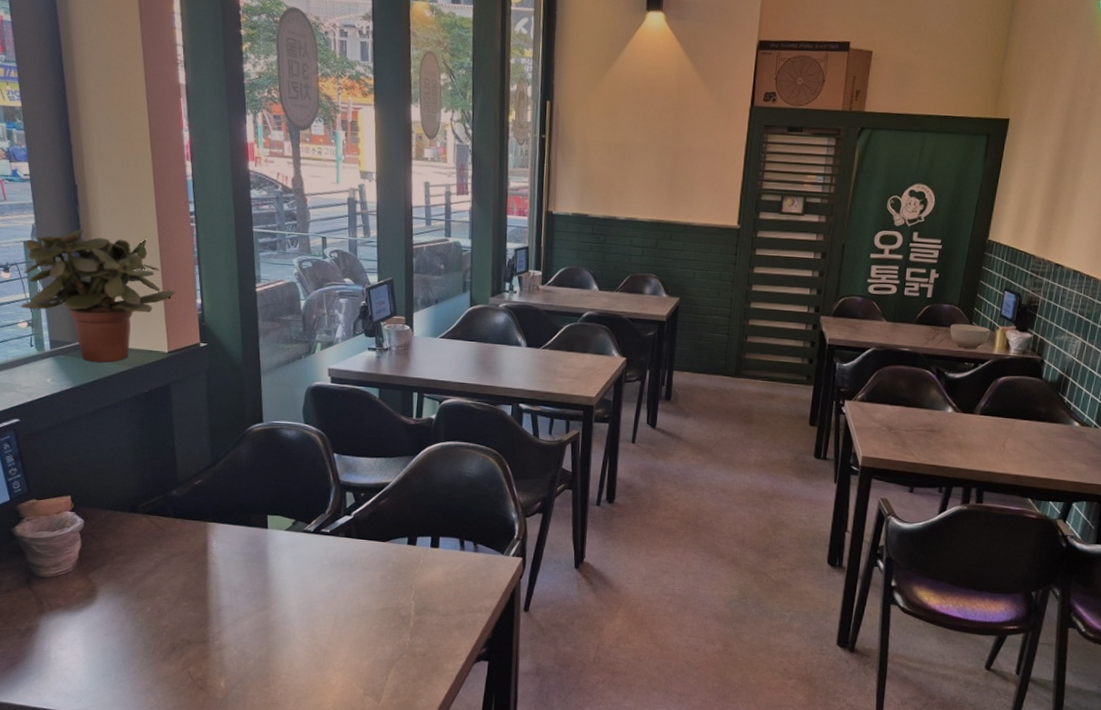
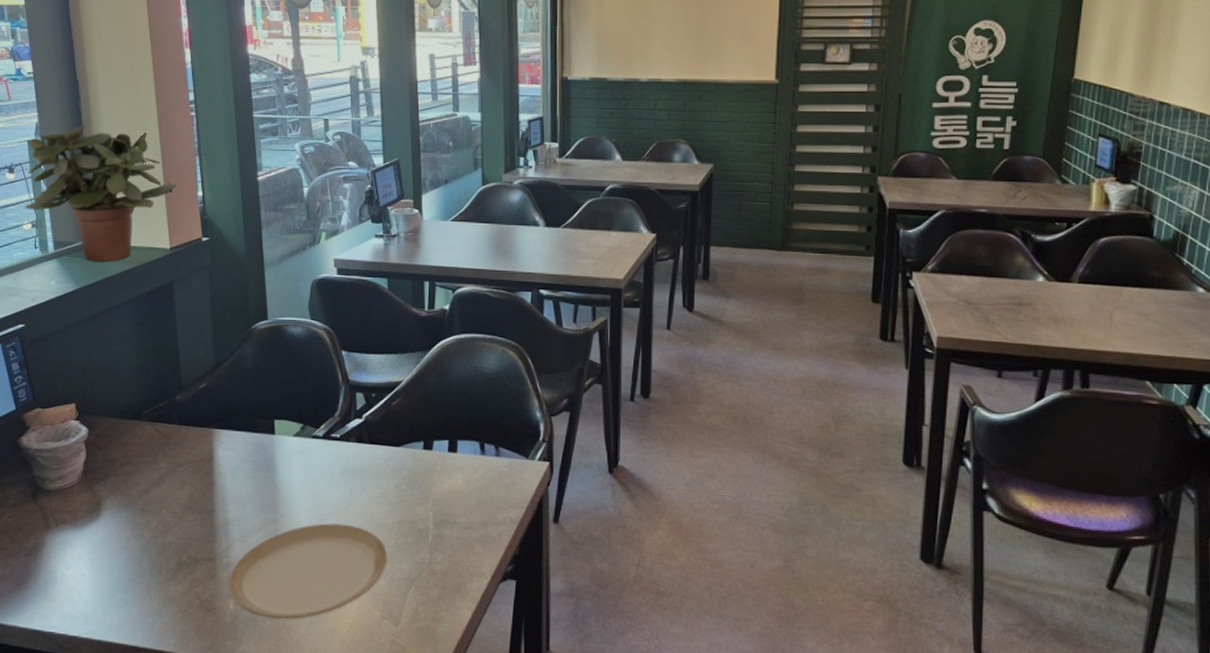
plate: none [221,609,372,696] -> present [229,522,388,619]
bowl: present [949,323,991,349] -> none [1034,178,1085,207]

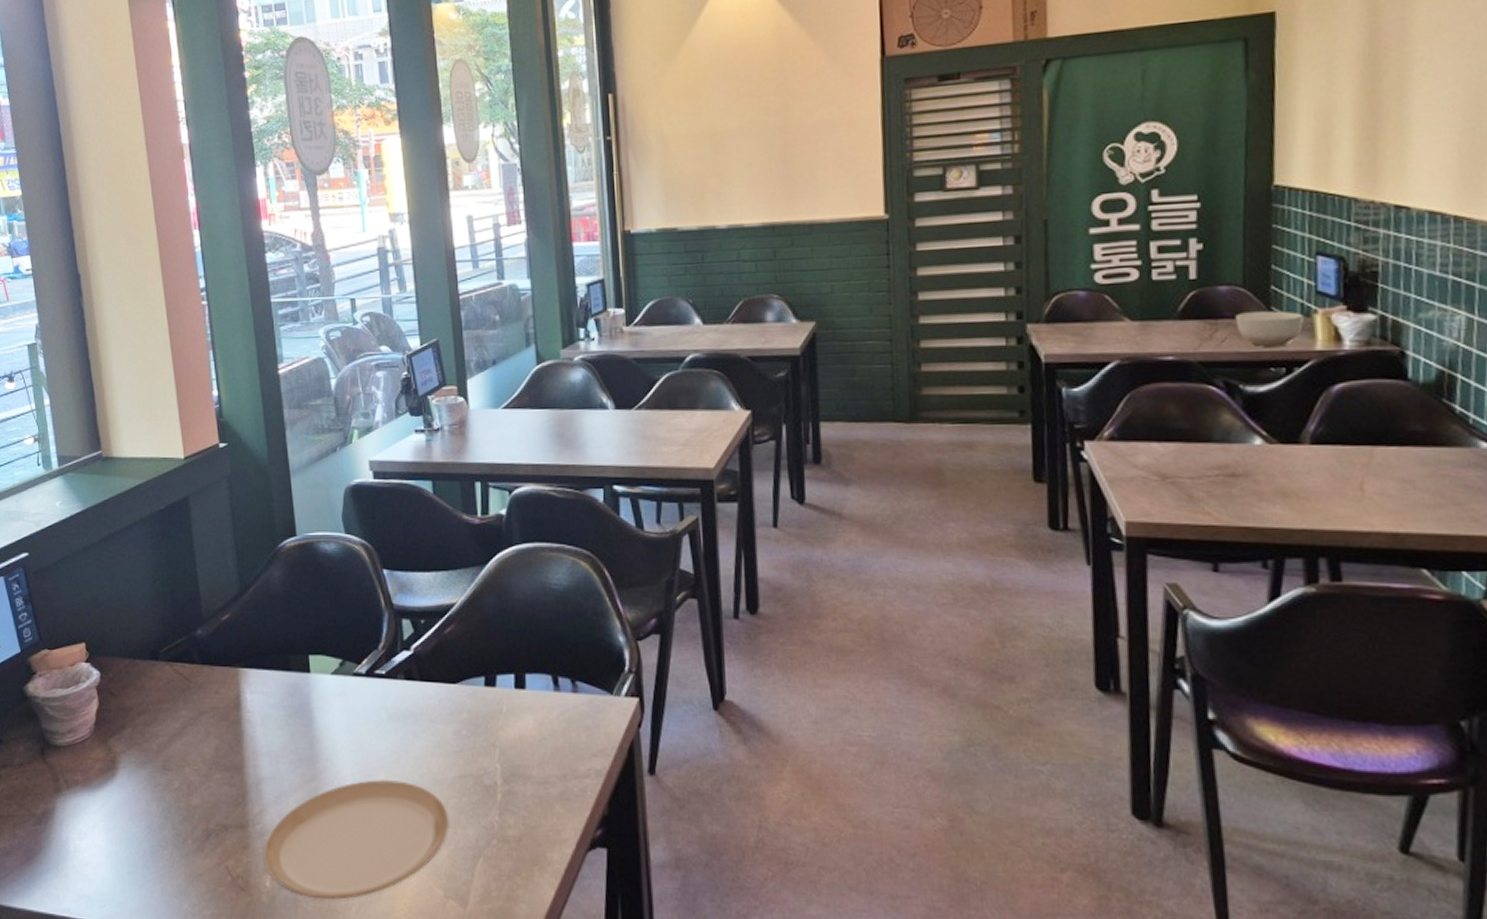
potted plant: present [25,125,177,262] -> none [26,323,189,477]
bowl: none [1034,178,1085,207] -> present [1235,311,1305,347]

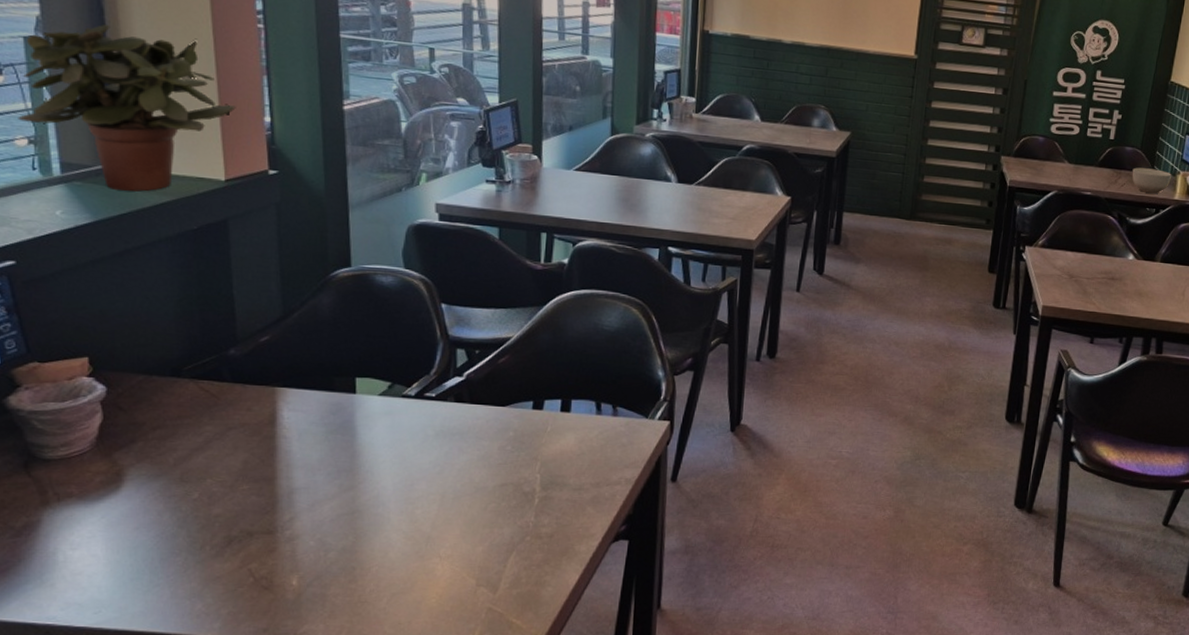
potted plant: none [26,323,189,477] -> present [18,24,236,192]
plate: present [264,779,449,900] -> none [292,487,487,592]

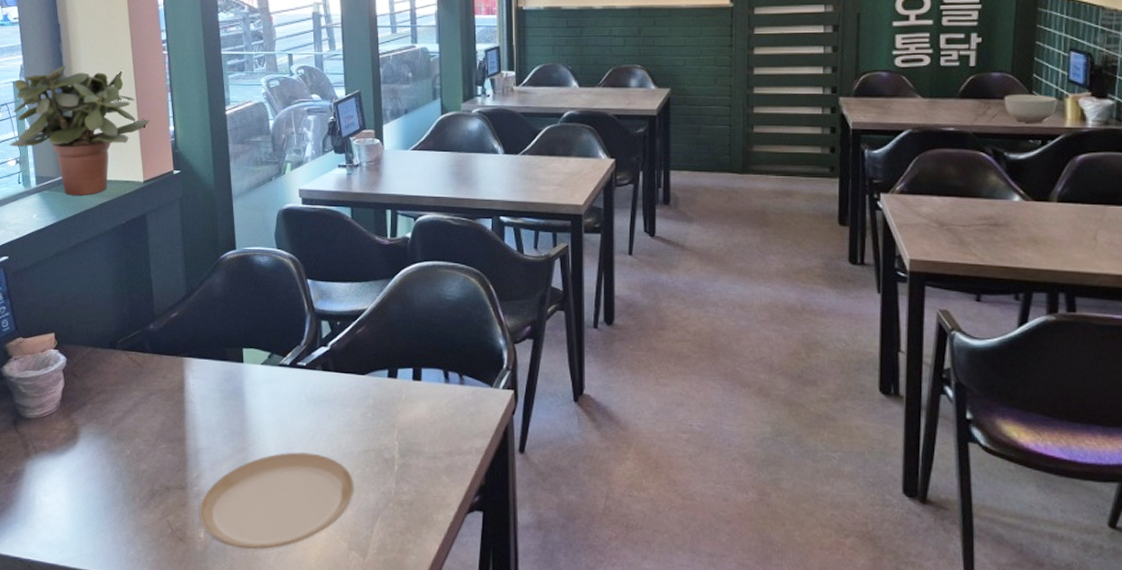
plate: none [292,487,487,592] -> present [200,451,354,549]

